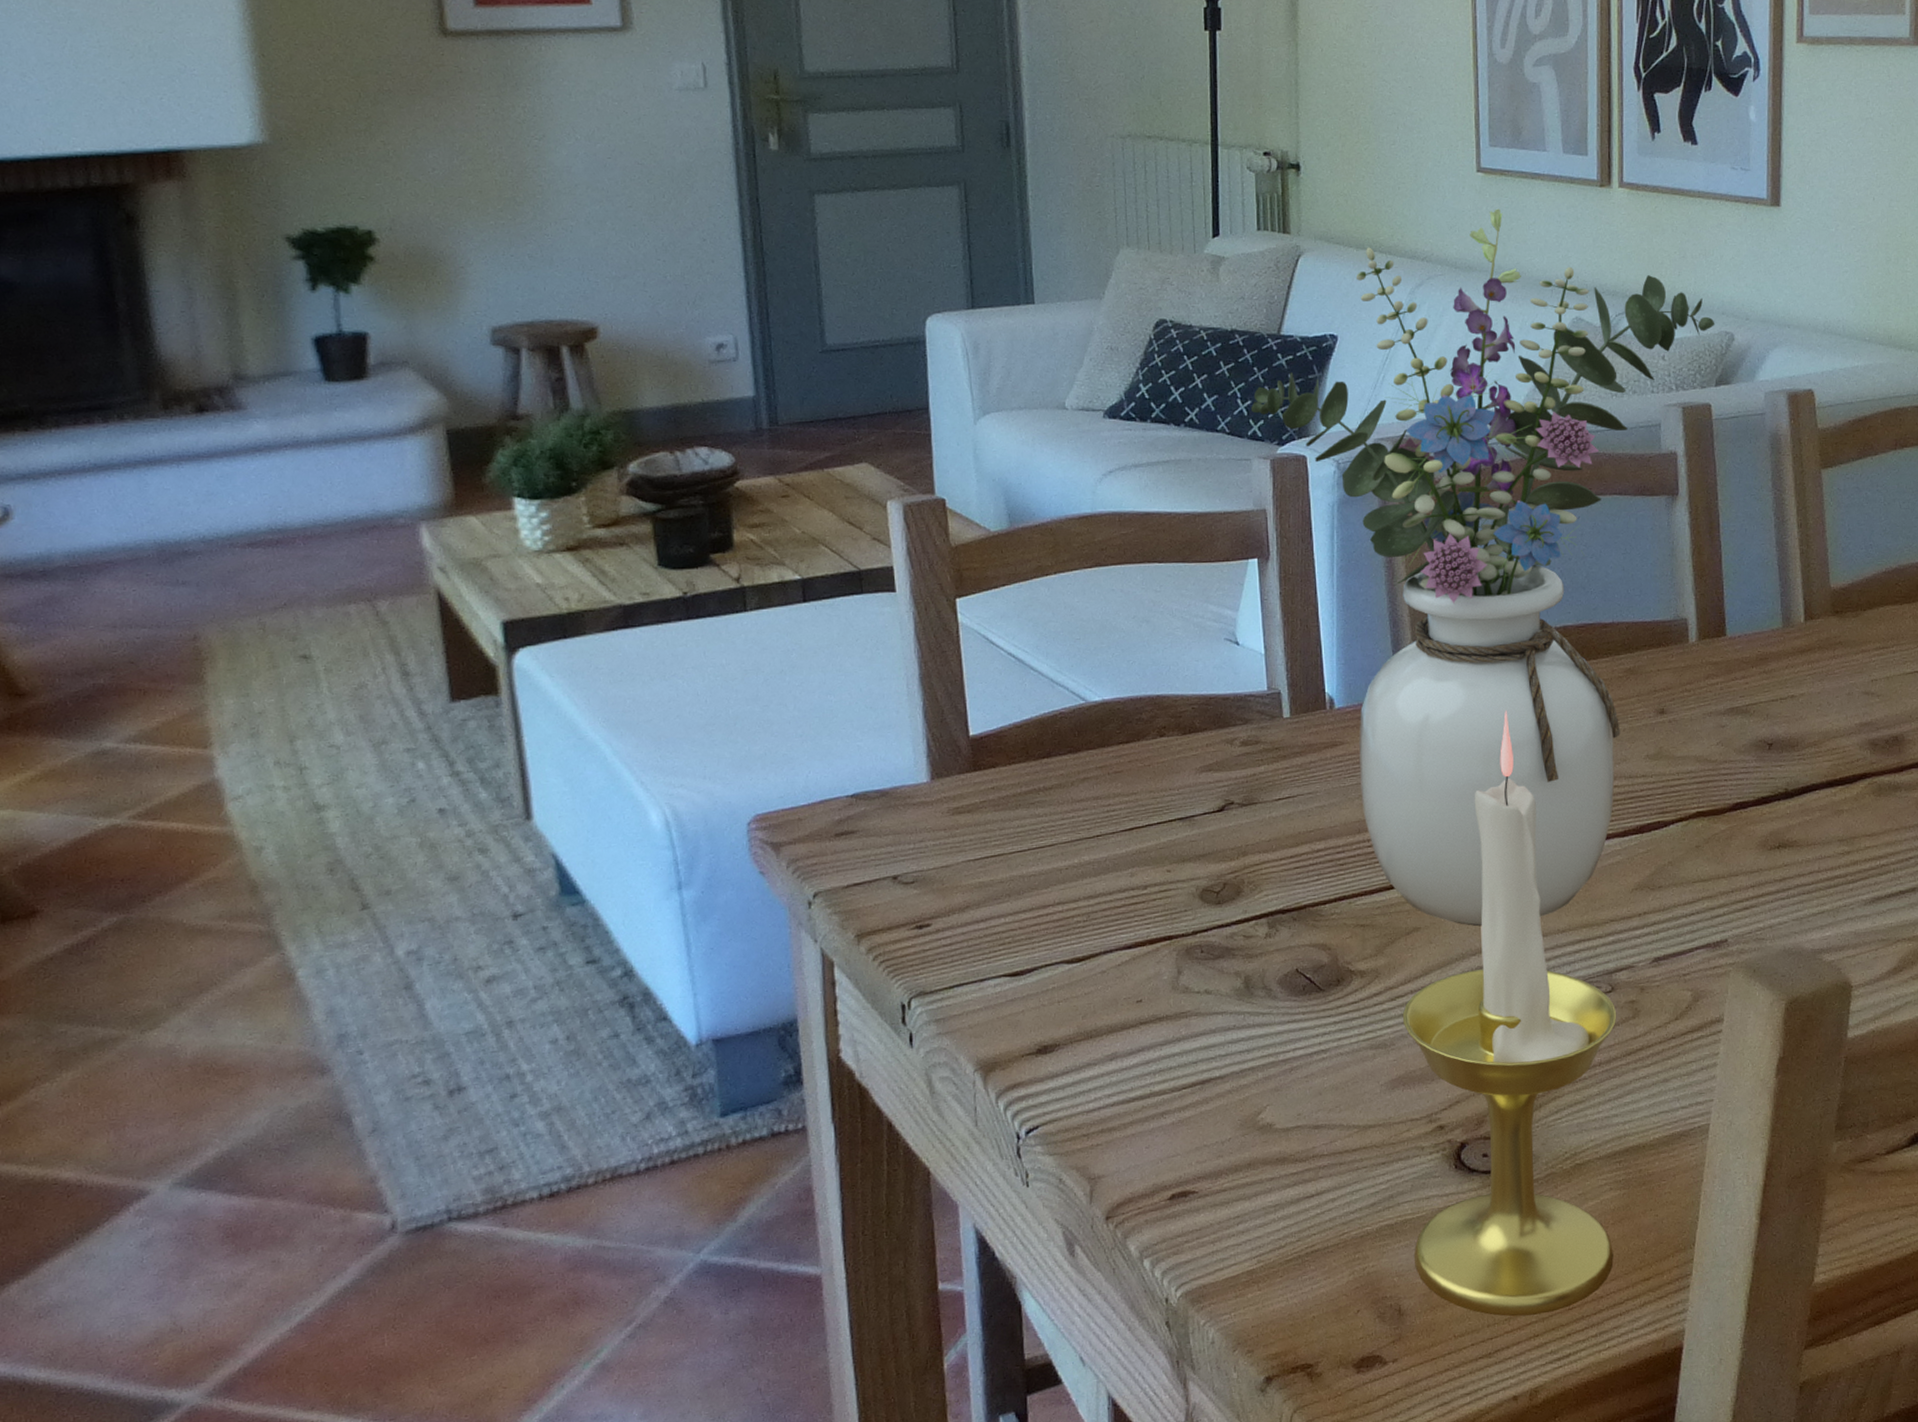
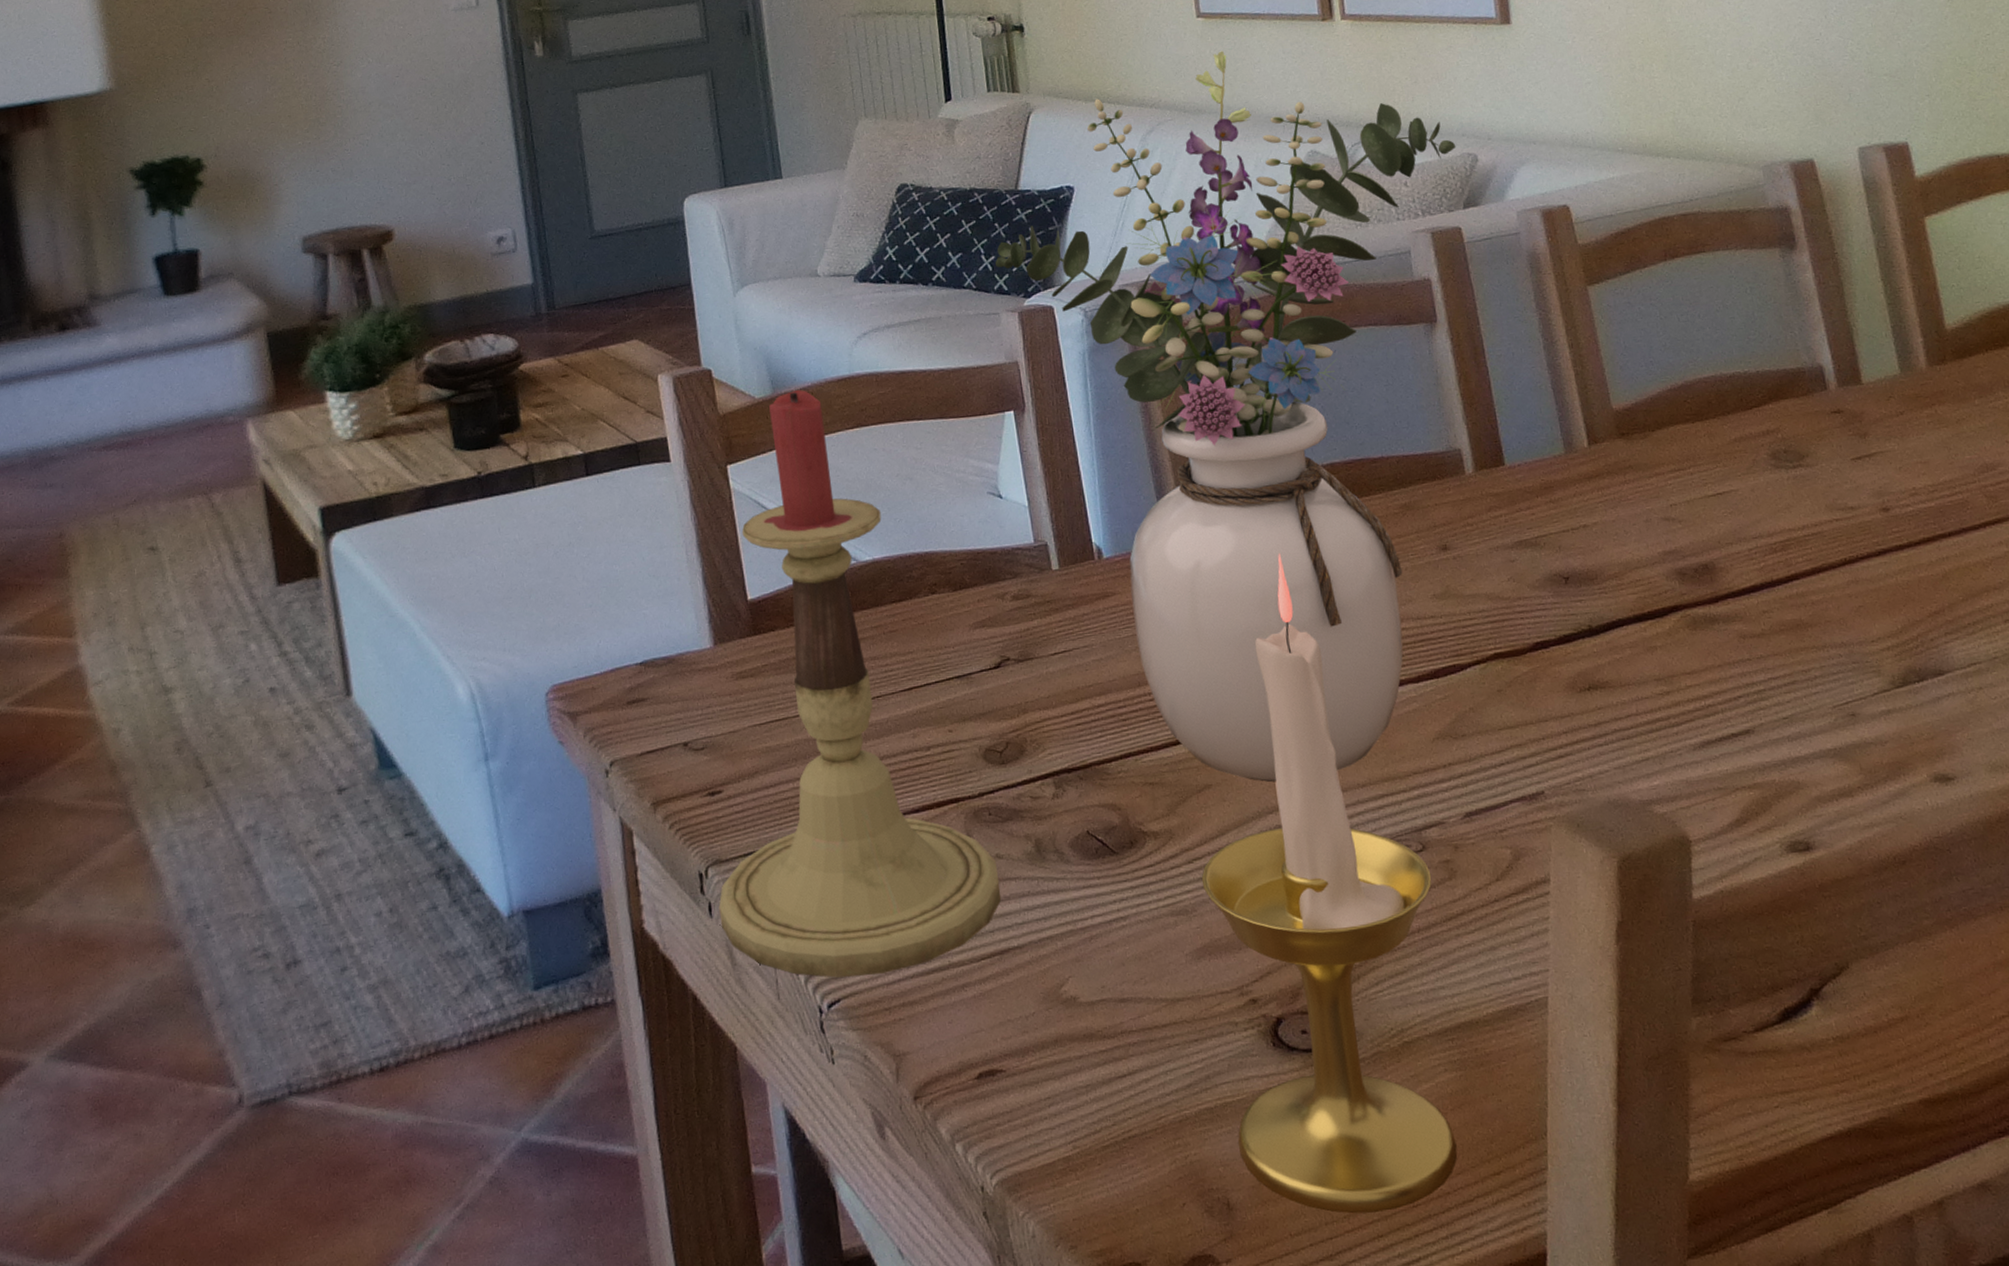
candlestick: none [920,525,1206,1106] -> present [718,390,1001,978]

